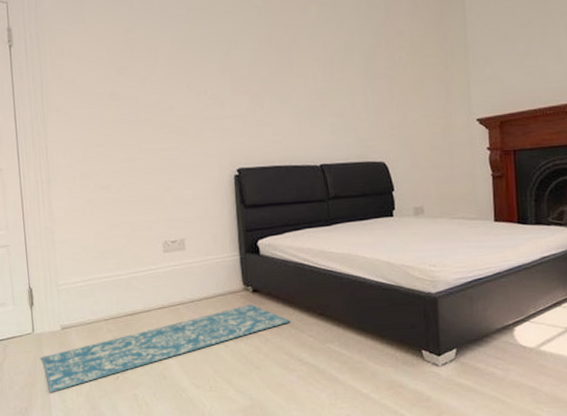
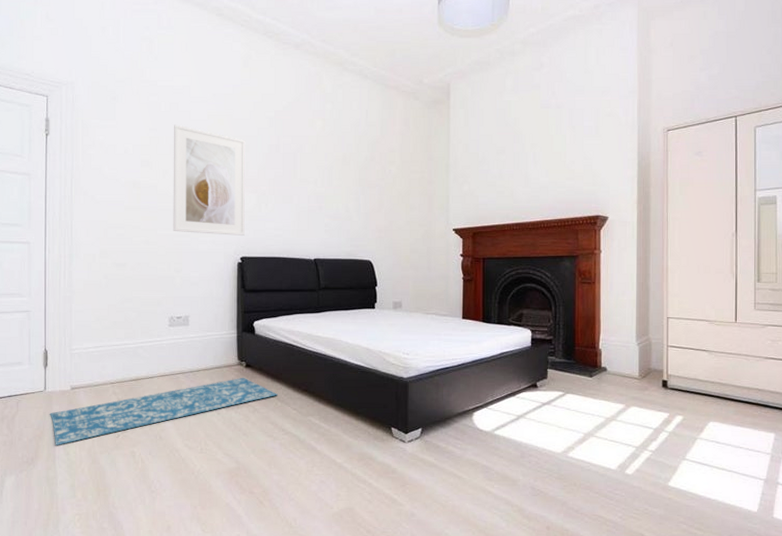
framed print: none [150,23,240,146] -> present [173,124,246,236]

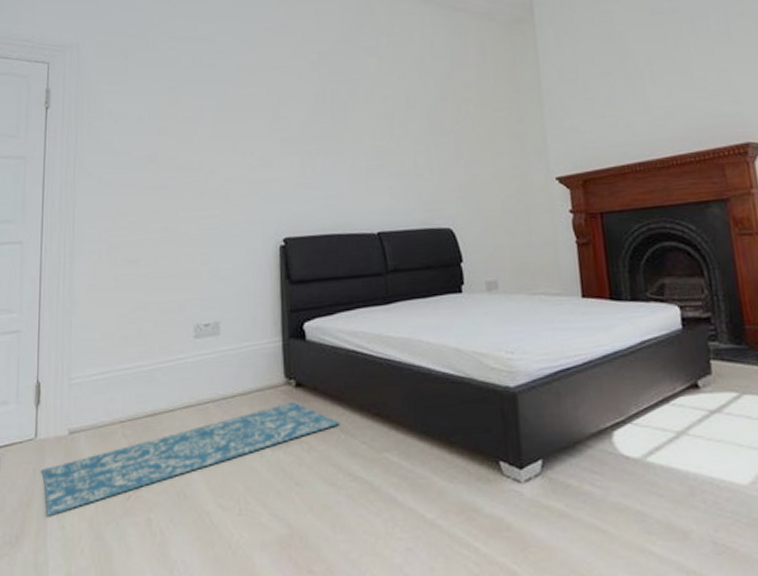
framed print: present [173,124,246,236] -> none [197,80,287,213]

